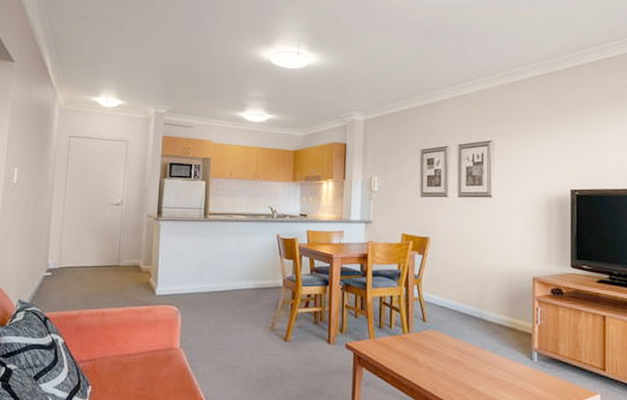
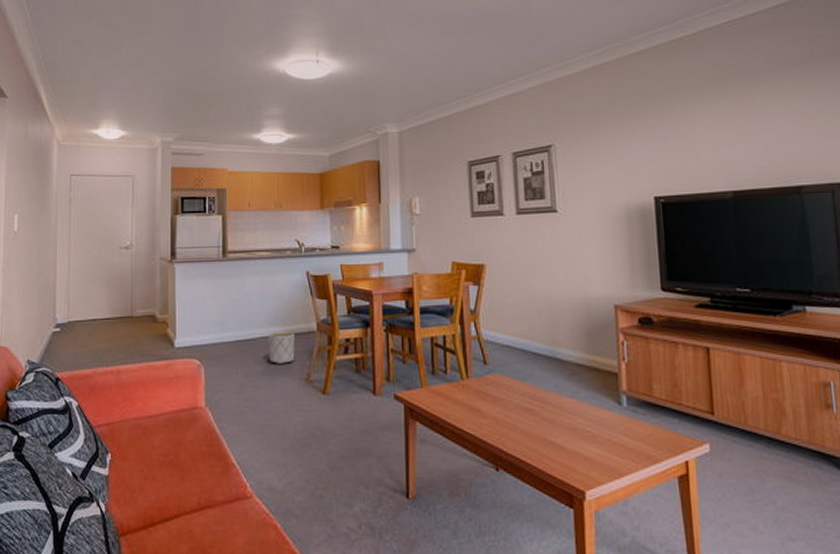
planter: none [239,286,263,313] -> present [268,332,295,364]

